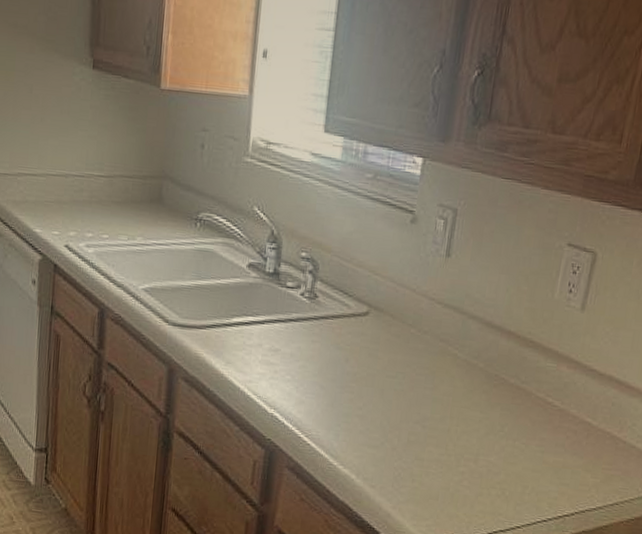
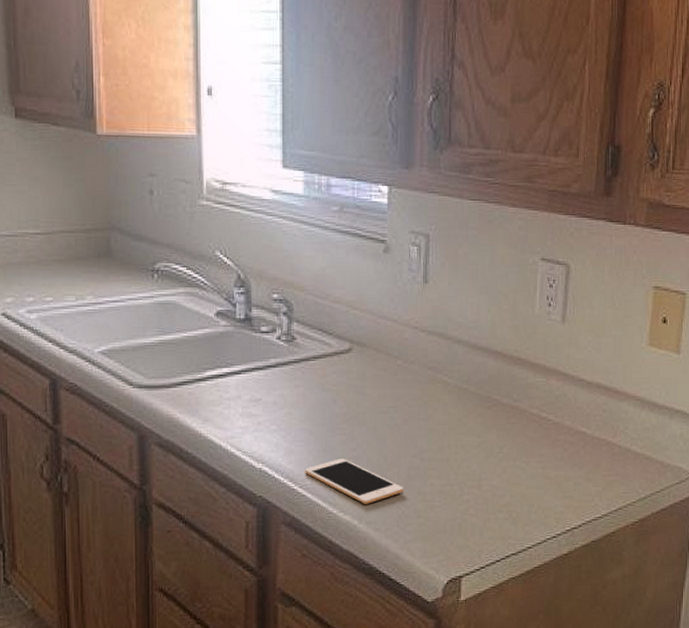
cell phone: none [312,414,402,462] -> present [305,458,403,504]

